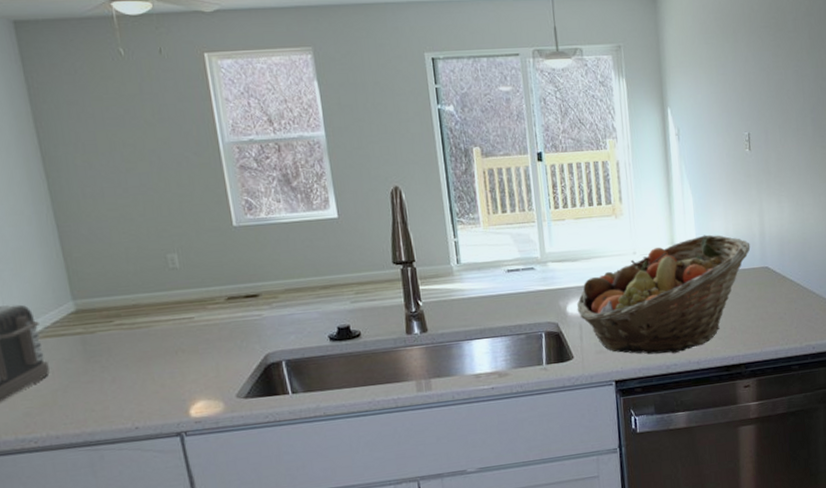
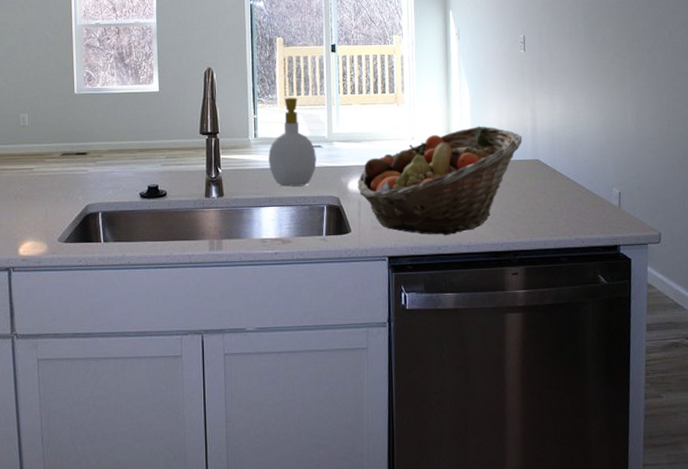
soap bottle: none [474,215,530,316] -> present [268,97,317,187]

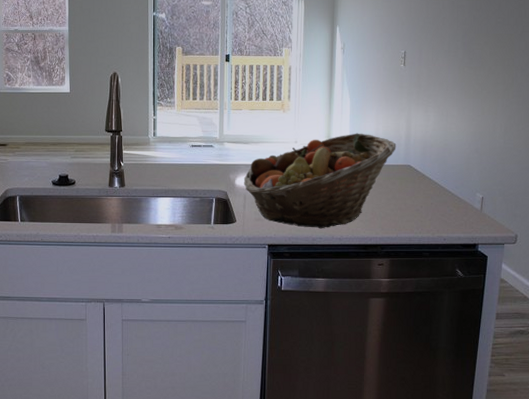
soap bottle: present [268,97,317,187] -> none [165,101,208,180]

